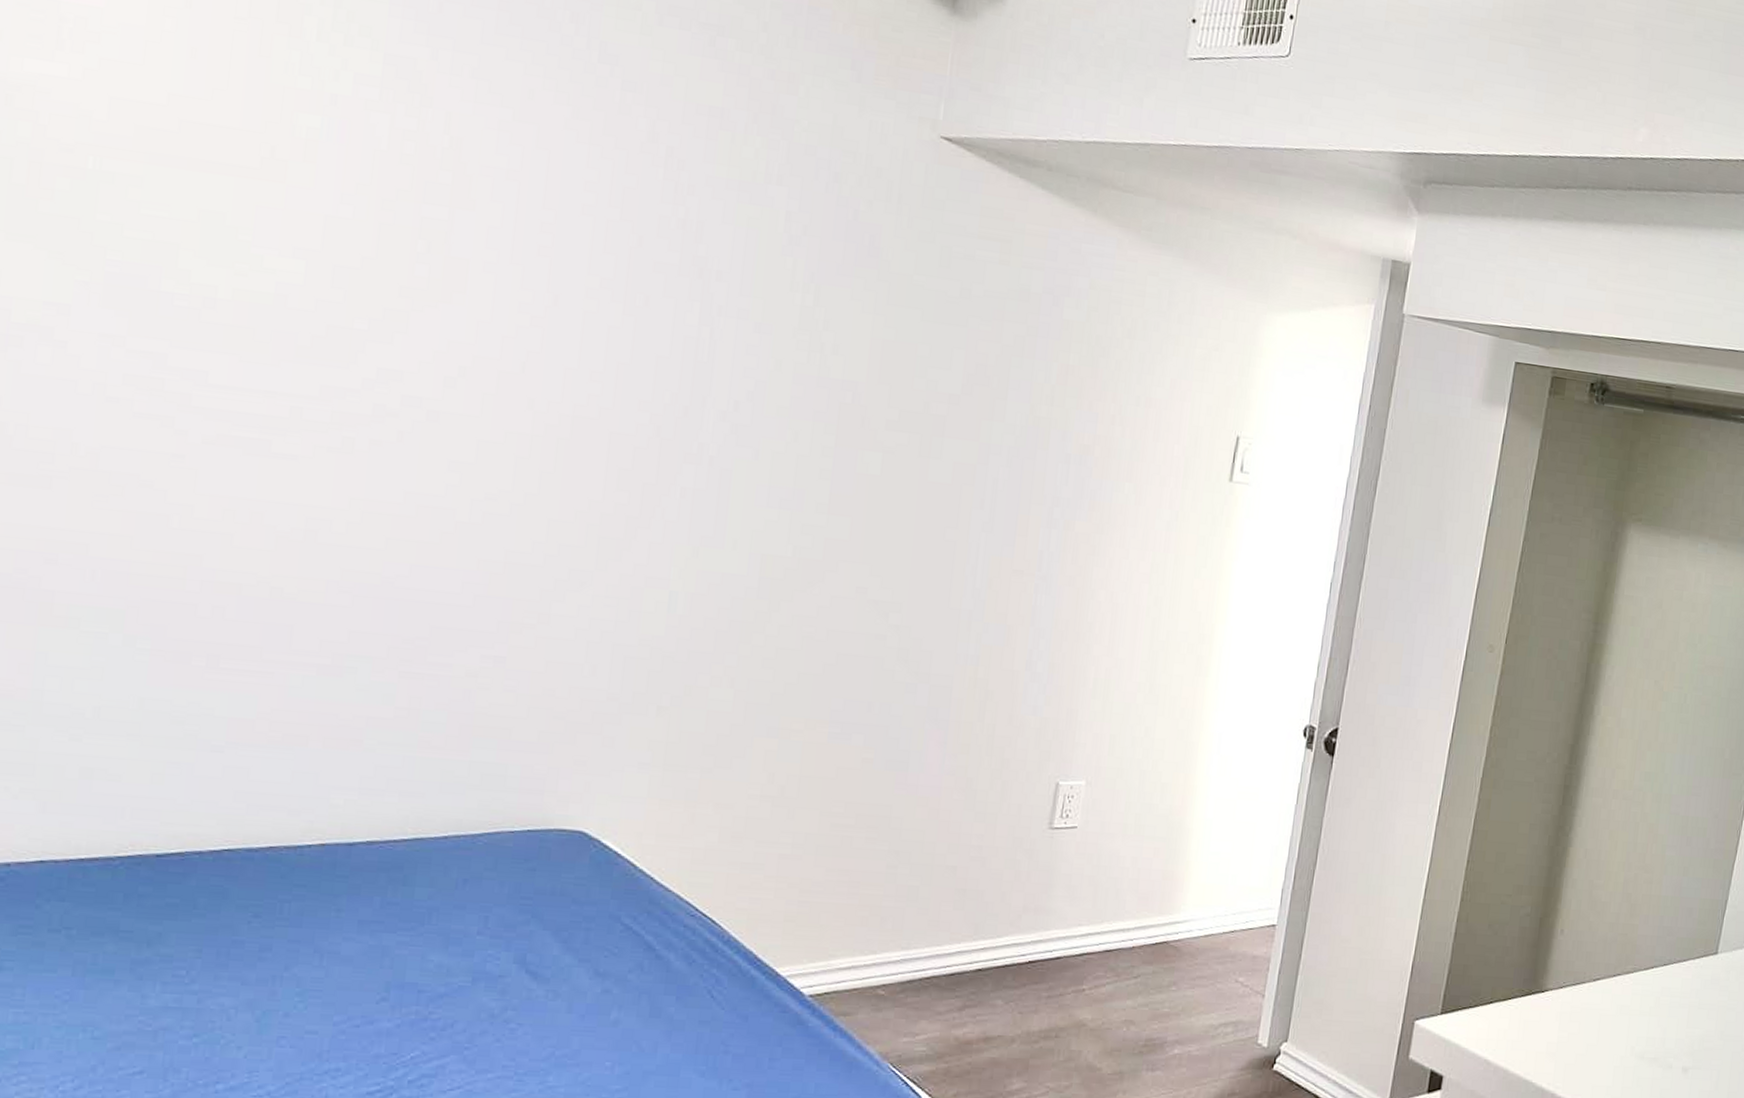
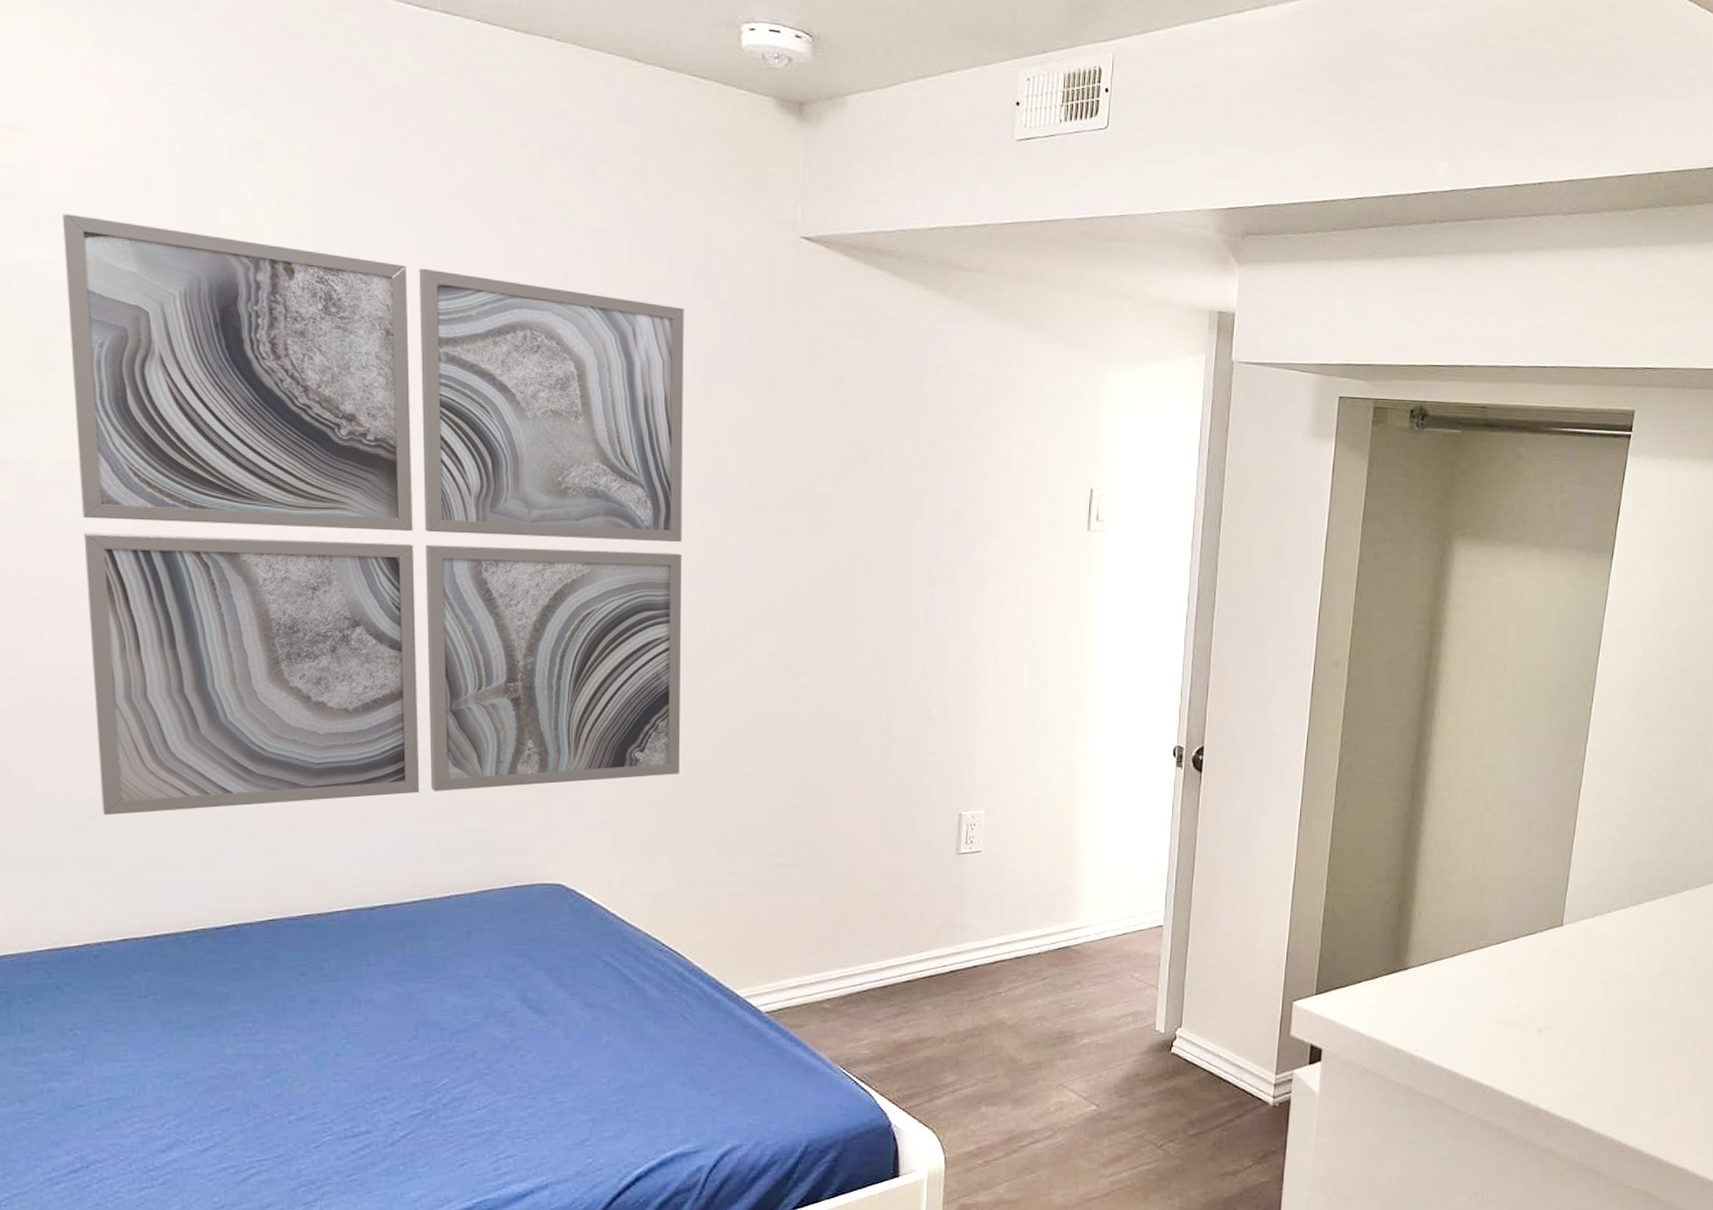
wall art: none [35,25,801,716] -> present [61,212,684,816]

